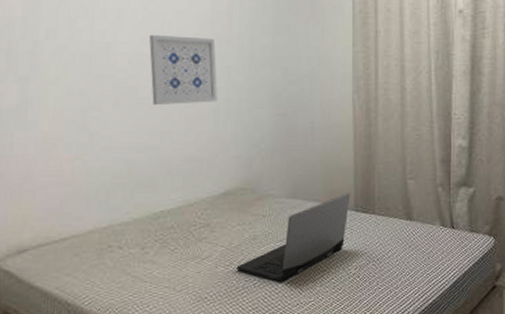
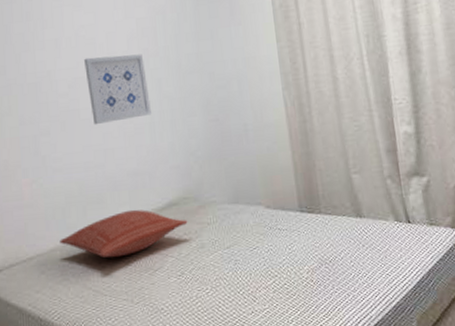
pillow: none [100,196,243,244] -> present [59,209,188,258]
laptop computer: present [236,193,350,283] -> none [187,194,294,291]

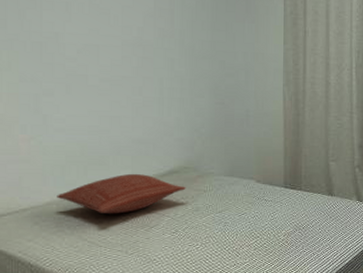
wall art: present [84,54,151,125] -> none [97,27,161,93]

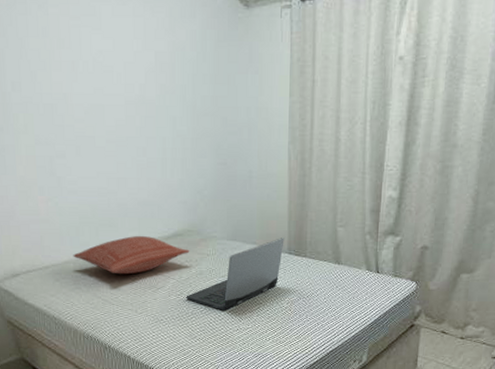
laptop computer: none [181,172,281,247] -> present [185,238,284,312]

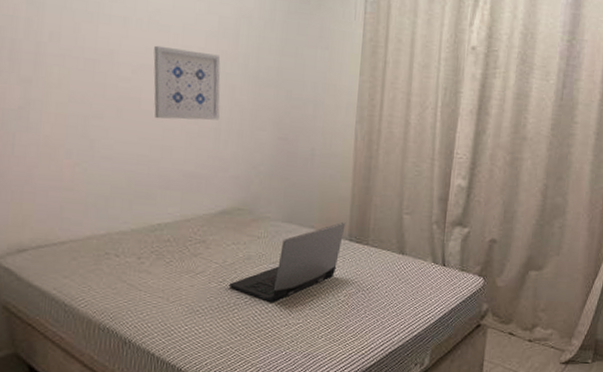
pillow: present [73,235,190,275] -> none [98,211,238,256]
wall art: none [101,85,164,154] -> present [153,45,221,121]

